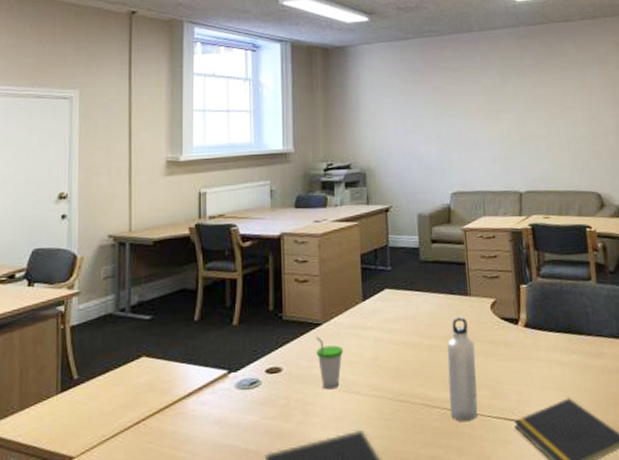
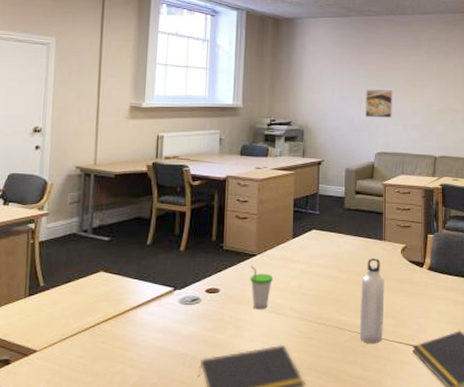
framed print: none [434,118,467,153] -> present [366,89,393,118]

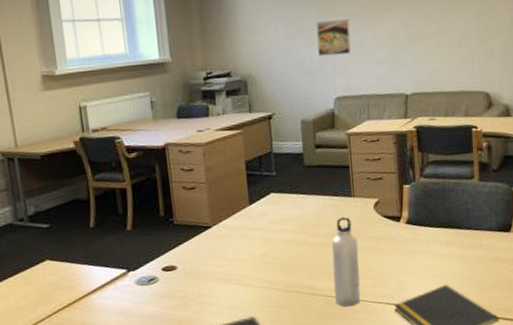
cup: present [250,265,274,310] -> none [207,238,234,284]

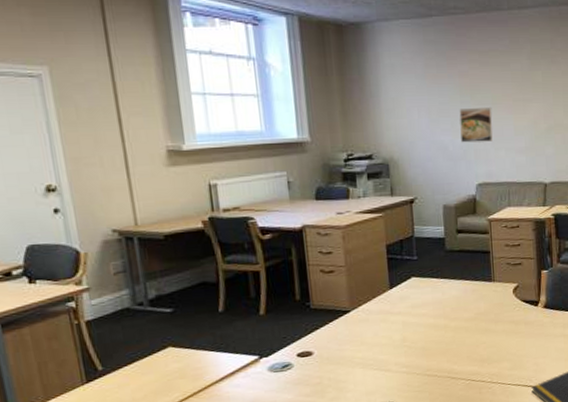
water bottle: present [331,216,361,307] -> none [471,300,500,390]

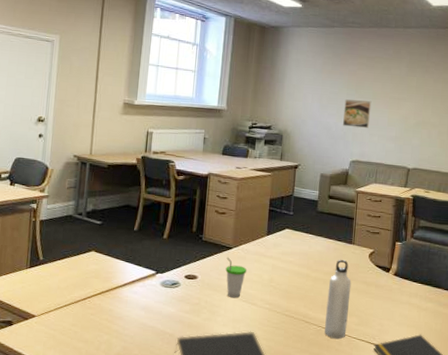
cup: none [345,322,373,369] -> present [225,257,247,299]
water bottle: none [471,300,500,390] -> present [324,259,352,340]

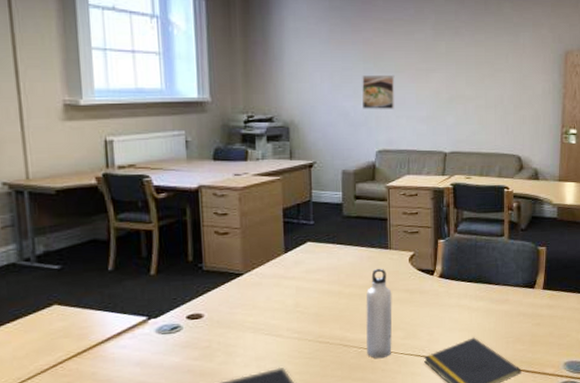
cup: present [225,257,247,299] -> none [237,285,266,333]

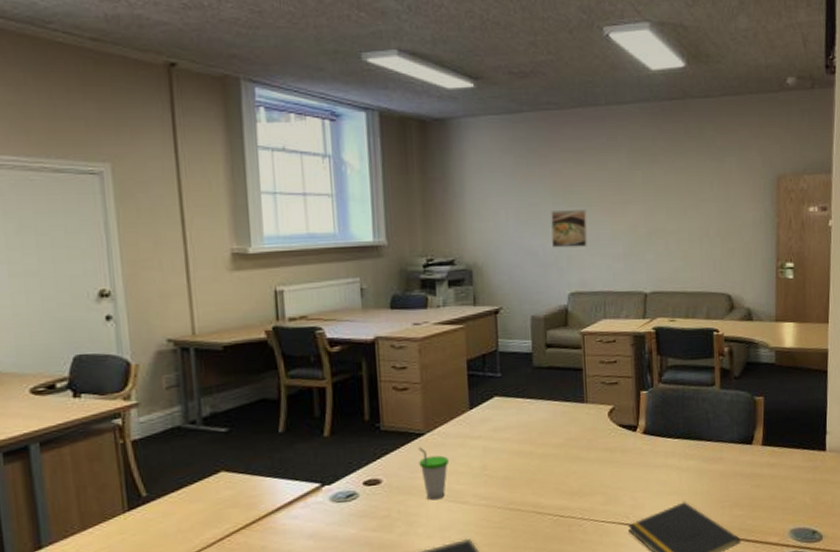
cup: none [237,285,266,333] -> present [418,447,450,501]
water bottle: present [366,268,393,359] -> none [561,424,592,528]

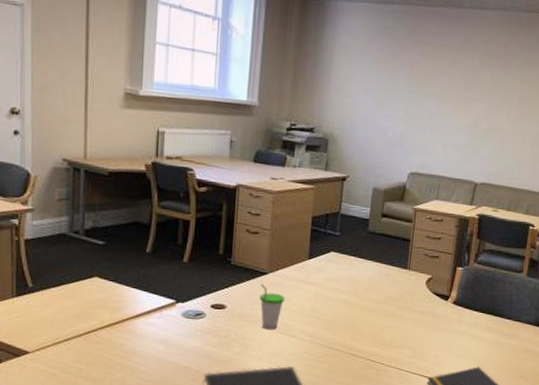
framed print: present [551,208,588,248] -> none [401,97,437,134]

